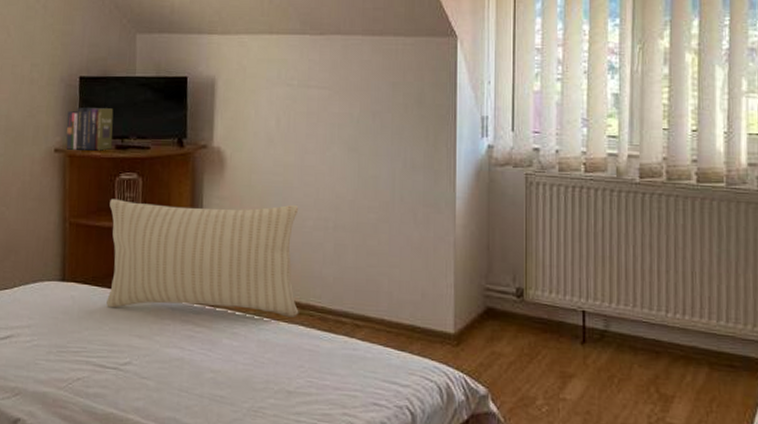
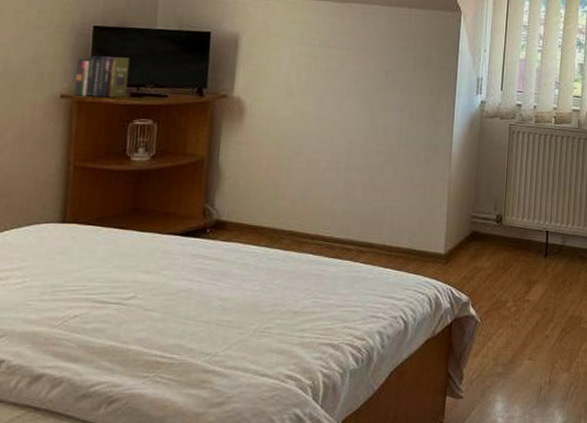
pillow: present [106,198,299,317] -> none [111,143,314,247]

